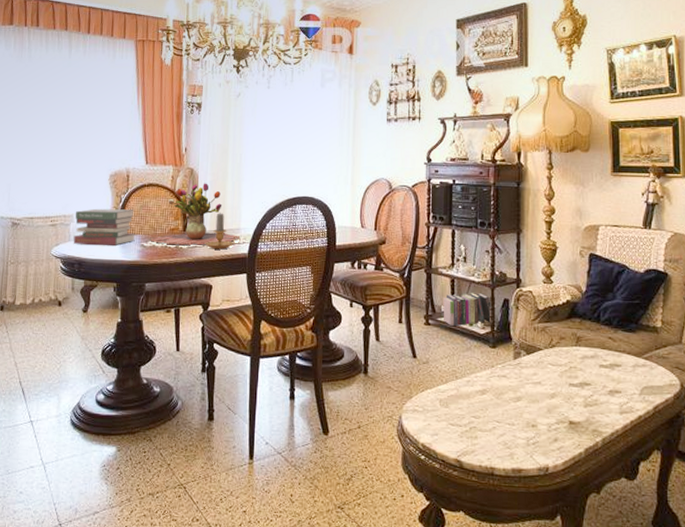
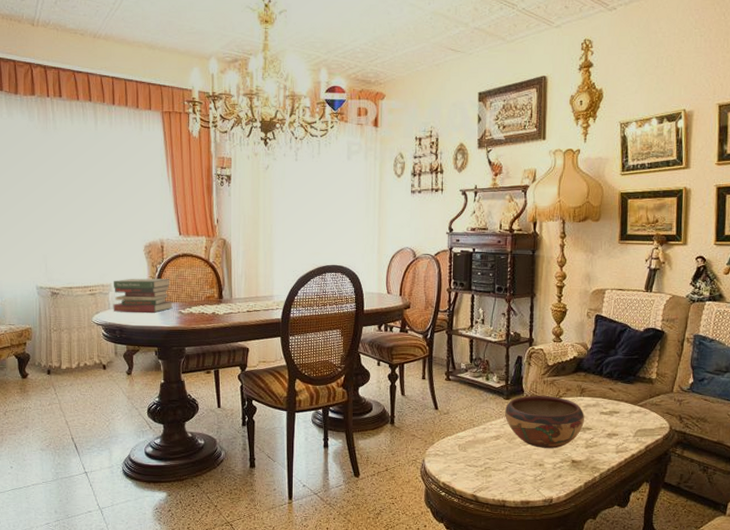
flower arrangement: present [151,183,240,246] -> none [188,253,273,312]
candlestick: present [204,213,241,250] -> none [240,281,274,315]
books: present [443,293,492,326] -> none [462,351,507,381]
decorative bowl: none [492,344,581,407] -> present [505,395,584,448]

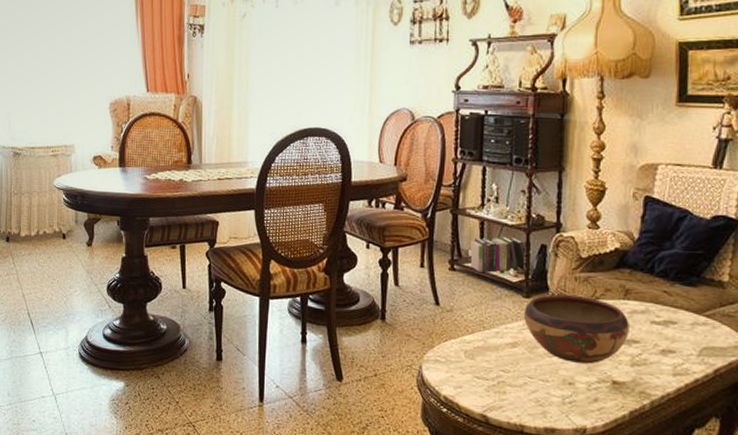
books: present [113,278,173,313] -> none [75,138,138,178]
books: none [462,351,507,381] -> present [470,237,527,273]

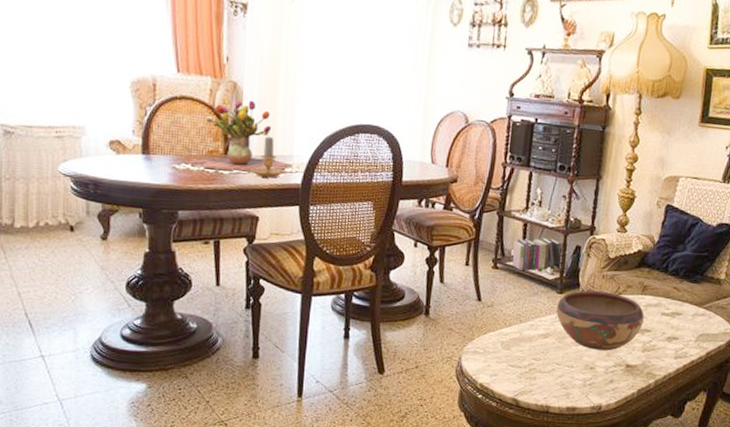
flower arrangement: none [154,112,247,179] -> present [184,100,292,172]
candlestick: none [210,144,248,184] -> present [250,136,293,178]

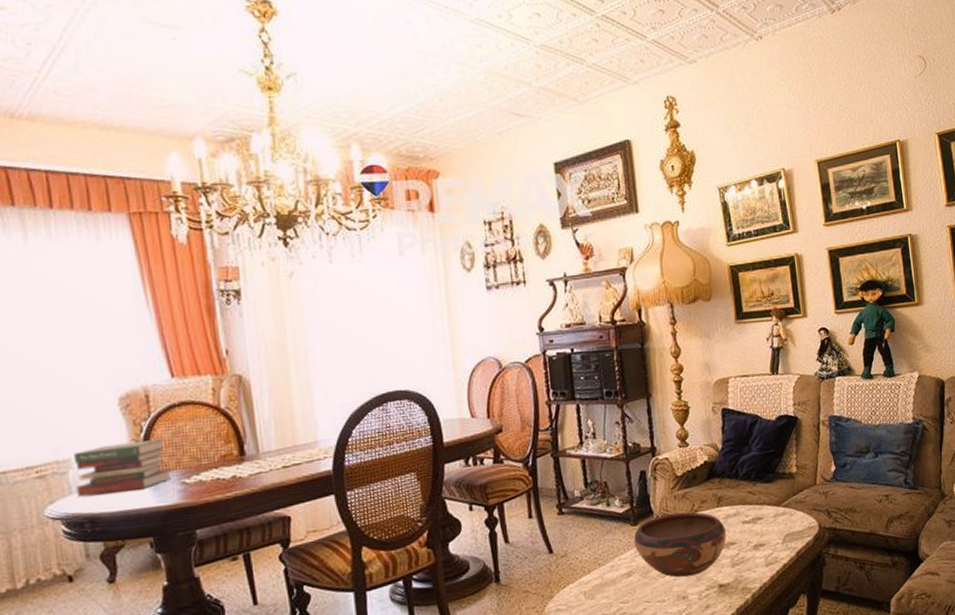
books: none [86,120,165,166] -> present [73,439,172,497]
flower arrangement: present [184,100,292,172] -> none [195,391,319,477]
candlestick: present [250,136,293,178] -> none [272,425,321,472]
books: present [512,238,563,271] -> none [575,469,631,511]

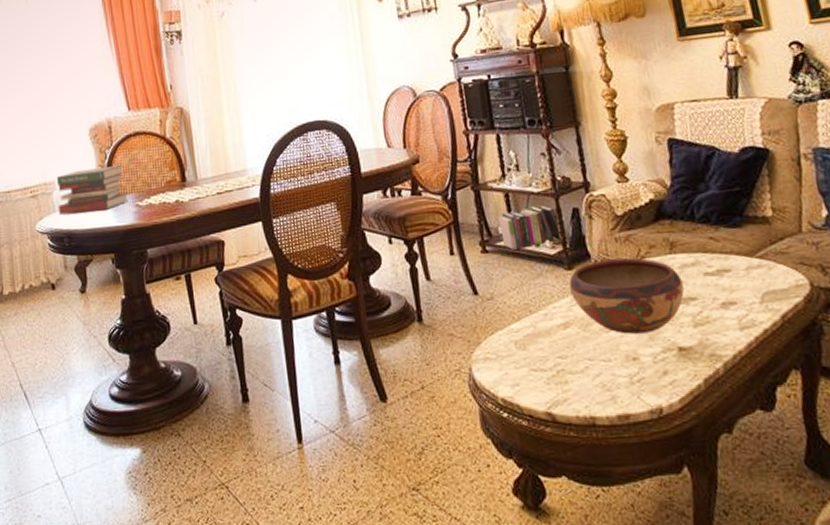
books: none [575,469,631,511] -> present [498,205,563,250]

